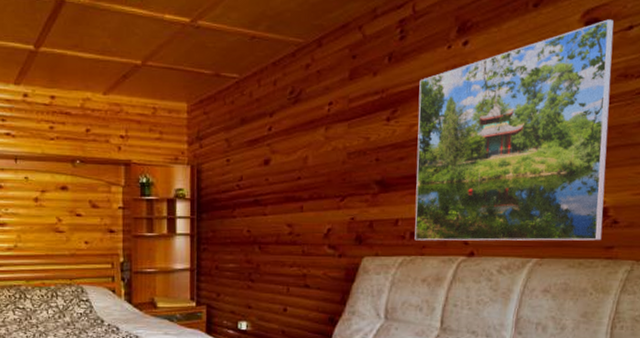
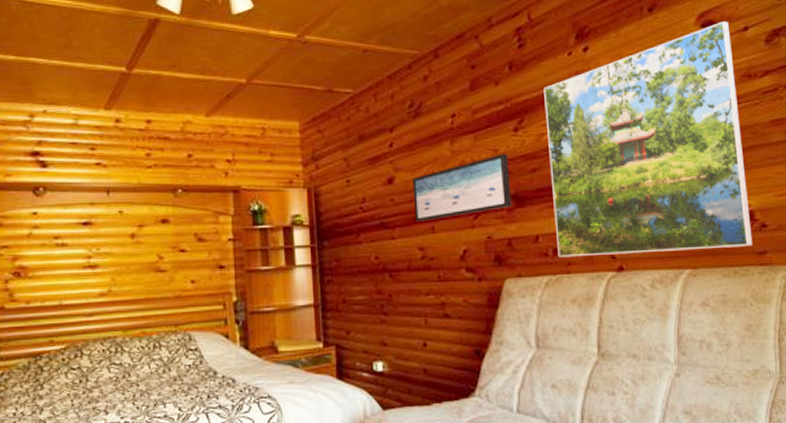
wall art: none [286,141,378,201] -> present [413,153,512,221]

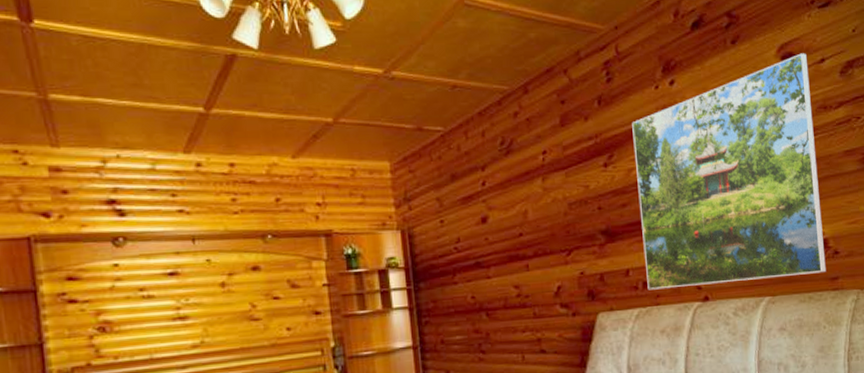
wall art: present [413,153,512,221] -> none [506,189,603,260]

